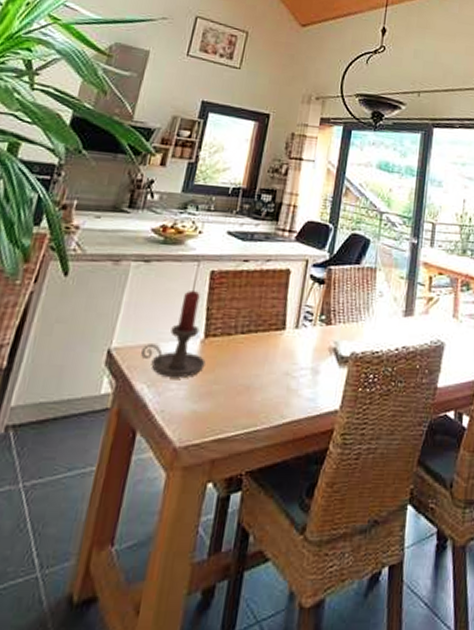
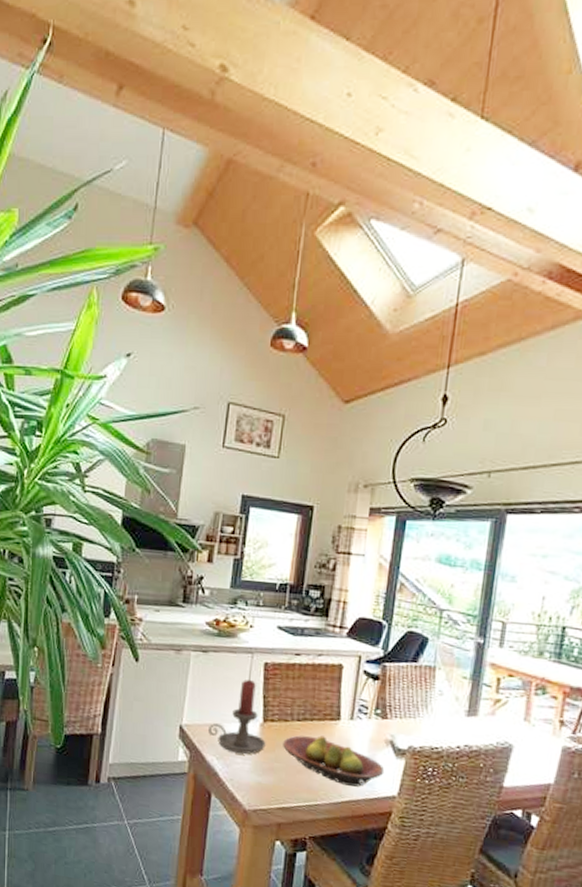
fruit bowl: none [224,348,328,404] -> present [283,735,385,787]

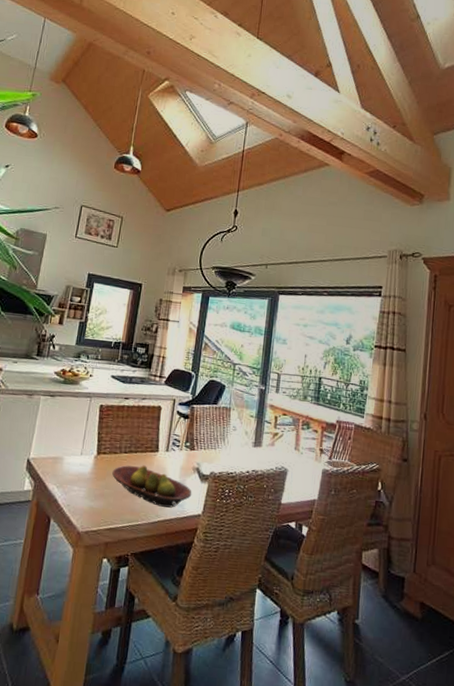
candle holder: present [208,680,266,754] -> none [51,419,99,483]

